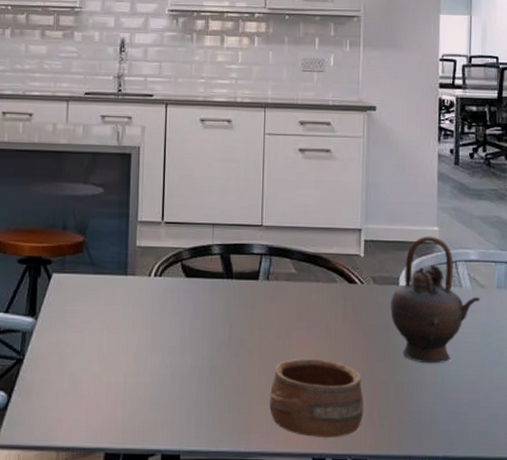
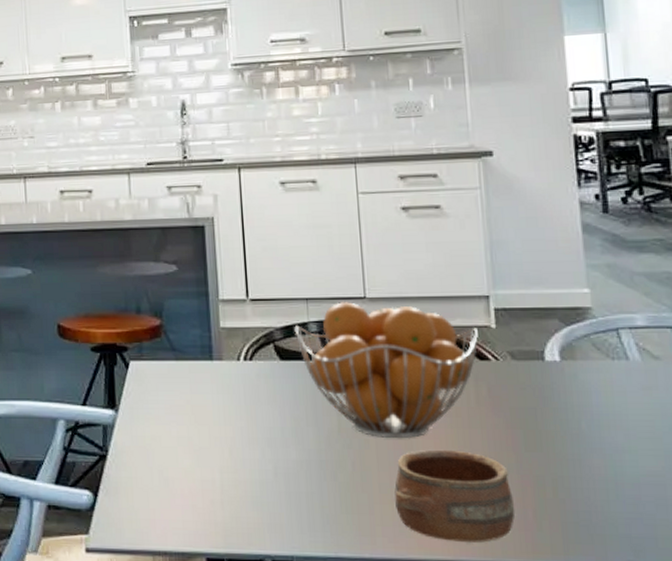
fruit basket: none [200,227,351,349] -> present [294,301,479,439]
teapot: present [389,236,481,364] -> none [535,300,656,454]

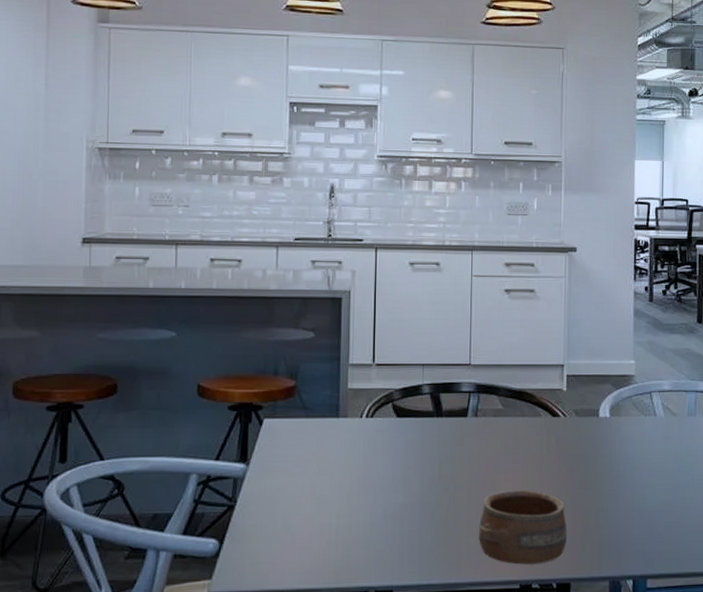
fruit basket: present [294,301,479,439] -> none [410,367,554,483]

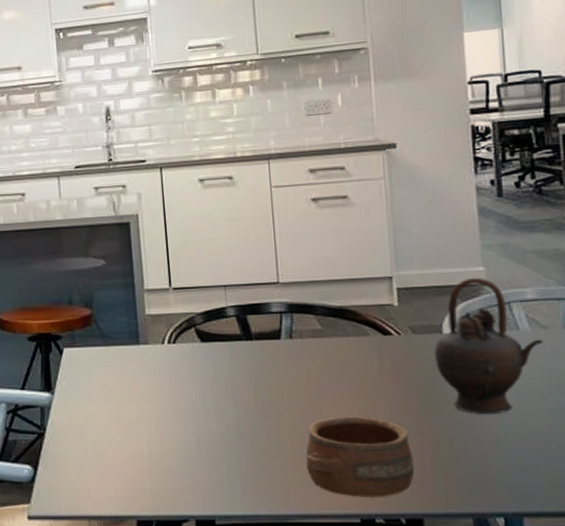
teapot: none [590,369,673,489] -> present [434,277,544,415]

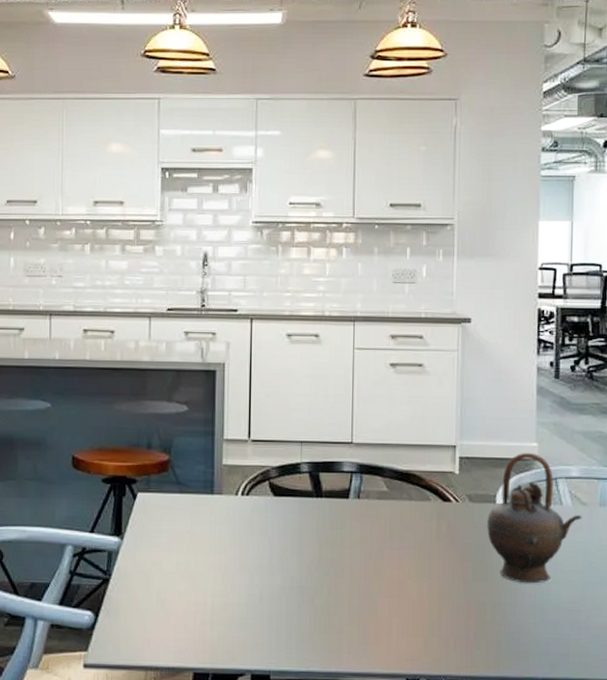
pottery: present [306,416,415,497] -> none [362,578,460,659]

